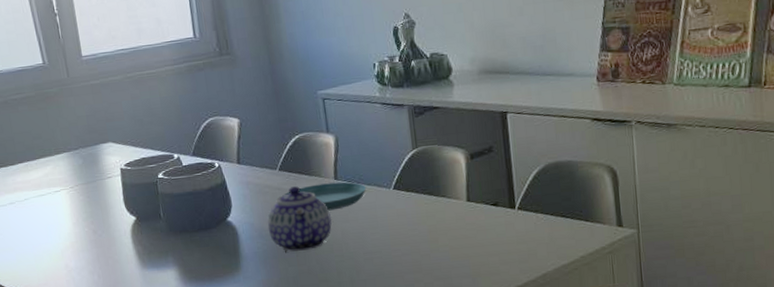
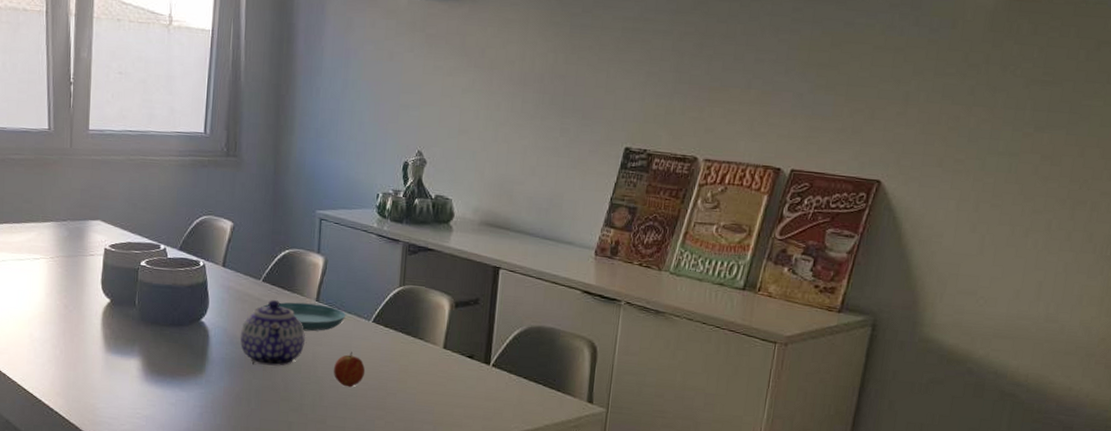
fruit: none [364,221,396,257] -> present [333,351,366,387]

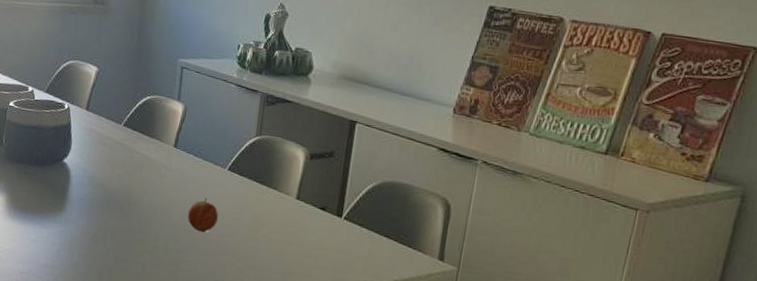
teapot: present [240,300,305,367] -> none [99,144,162,209]
saucer: present [261,302,346,332] -> none [121,147,202,177]

